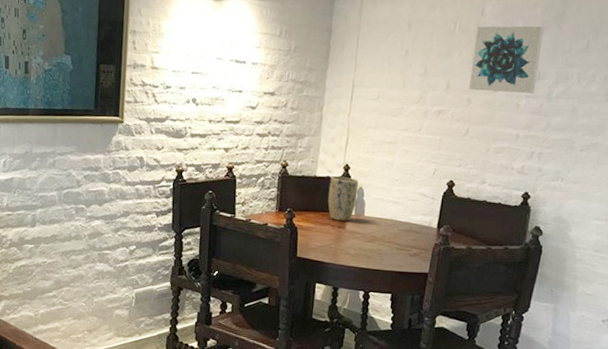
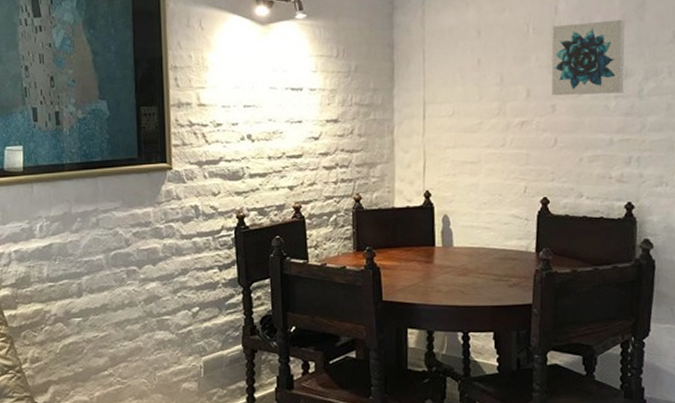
plant pot: present [327,176,359,221] -> none [409,205,443,255]

